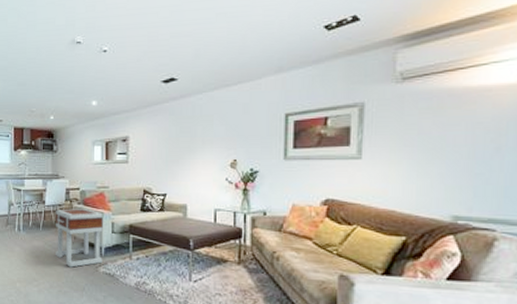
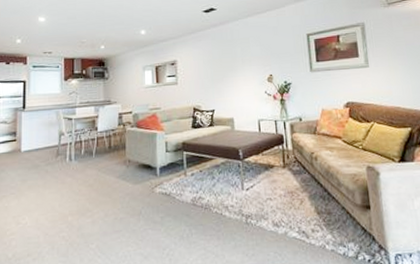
side table: present [56,209,103,268] -> none [109,131,158,192]

